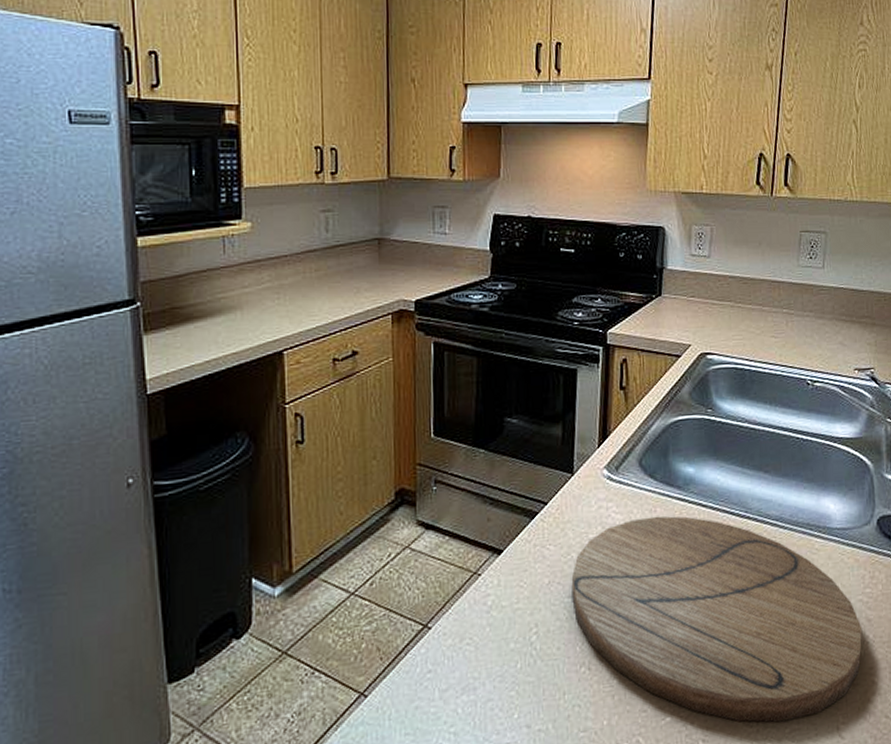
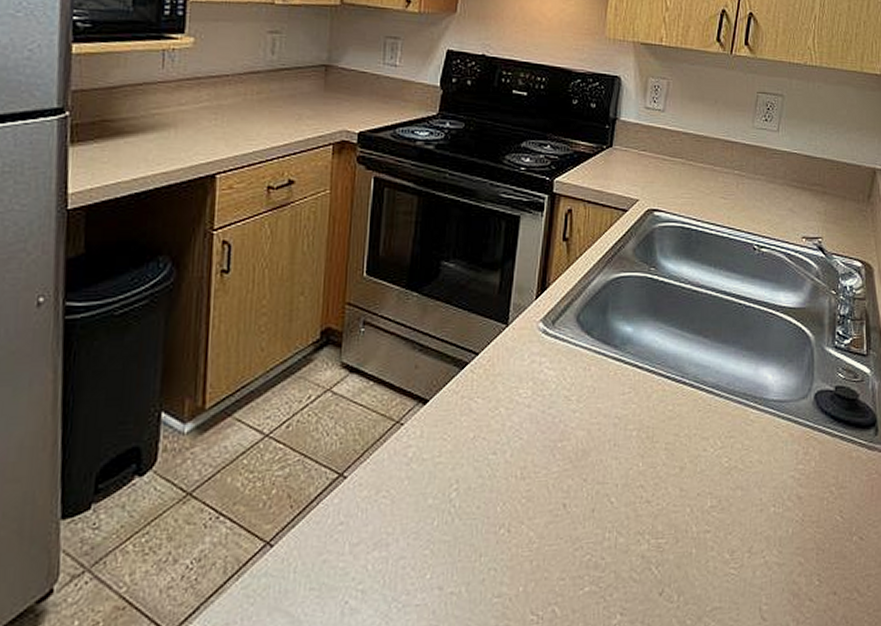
cutting board: present [571,516,862,722] -> none [496,375,791,599]

